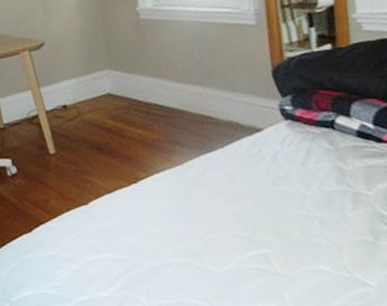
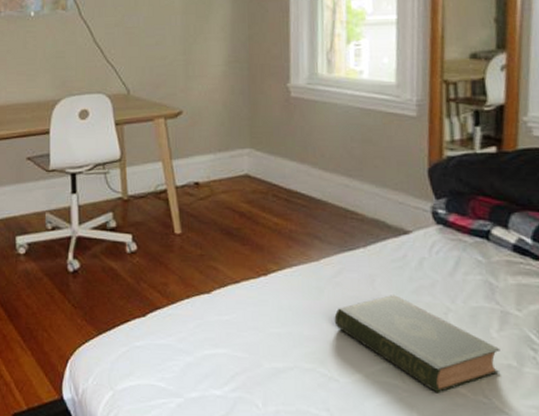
book: none [202,188,358,274] -> present [334,295,500,394]

